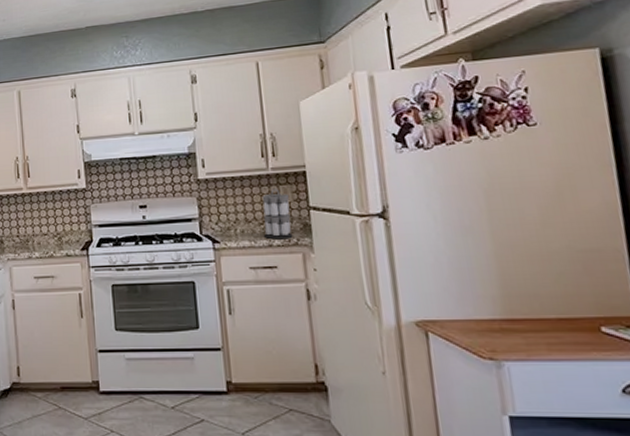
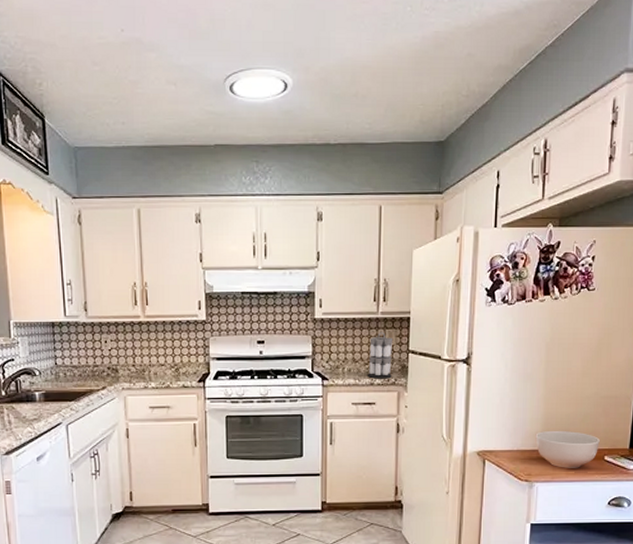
bowl: none [491,294,590,343] -> present [535,430,600,468]

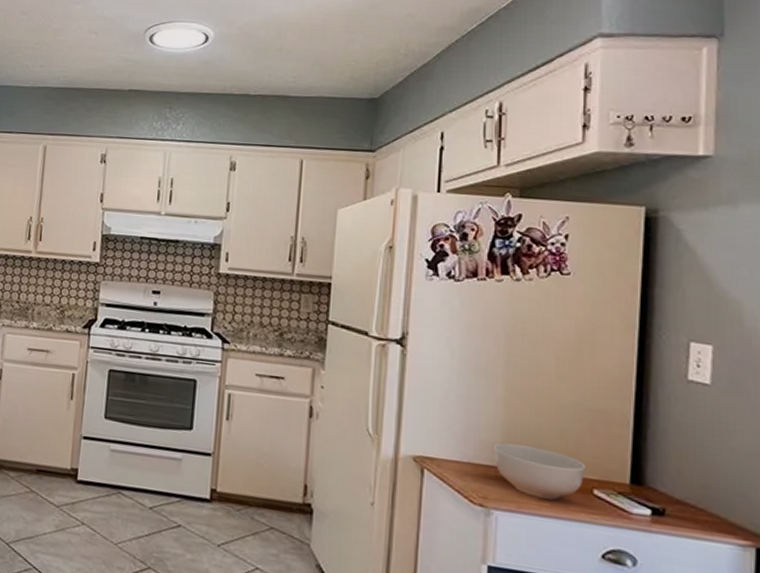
spice rack: present [368,332,394,379] -> none [277,296,310,352]

